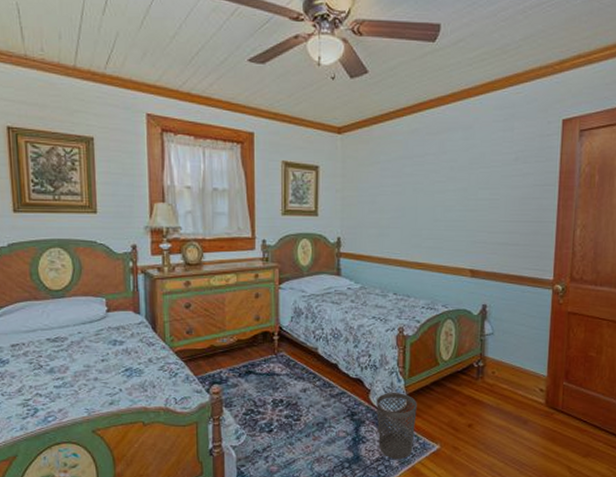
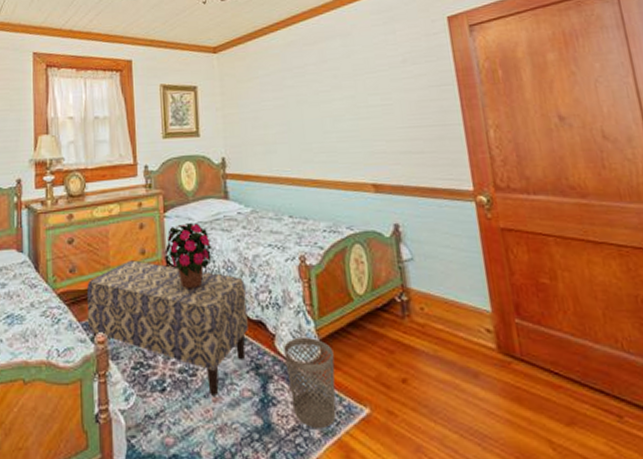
bench: none [202,325,348,435] -> present [86,260,248,396]
potted flower: none [278,295,323,352] -> present [164,223,214,289]

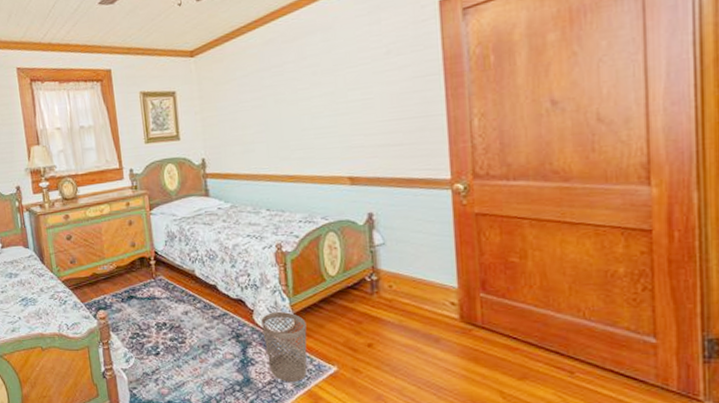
bench: present [86,260,248,396] -> none [86,252,230,358]
potted flower: present [164,223,214,289] -> none [152,218,197,275]

